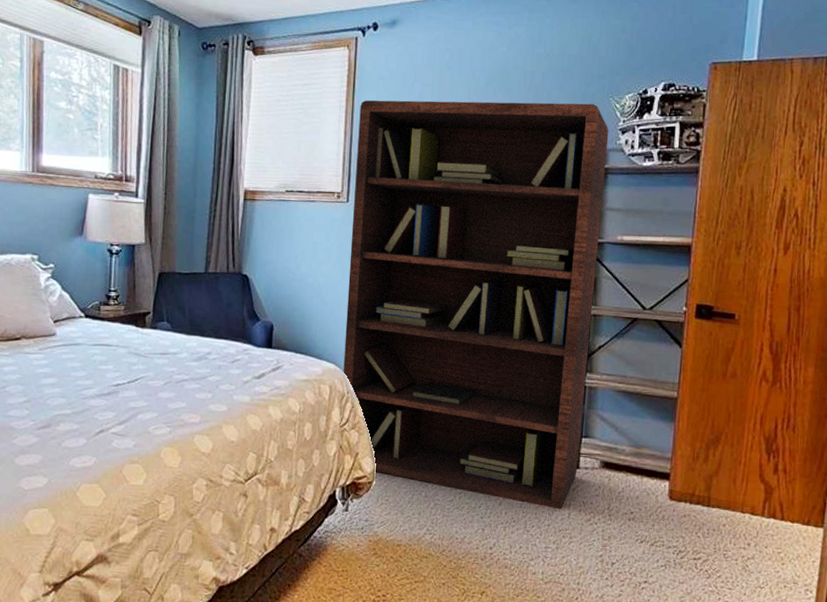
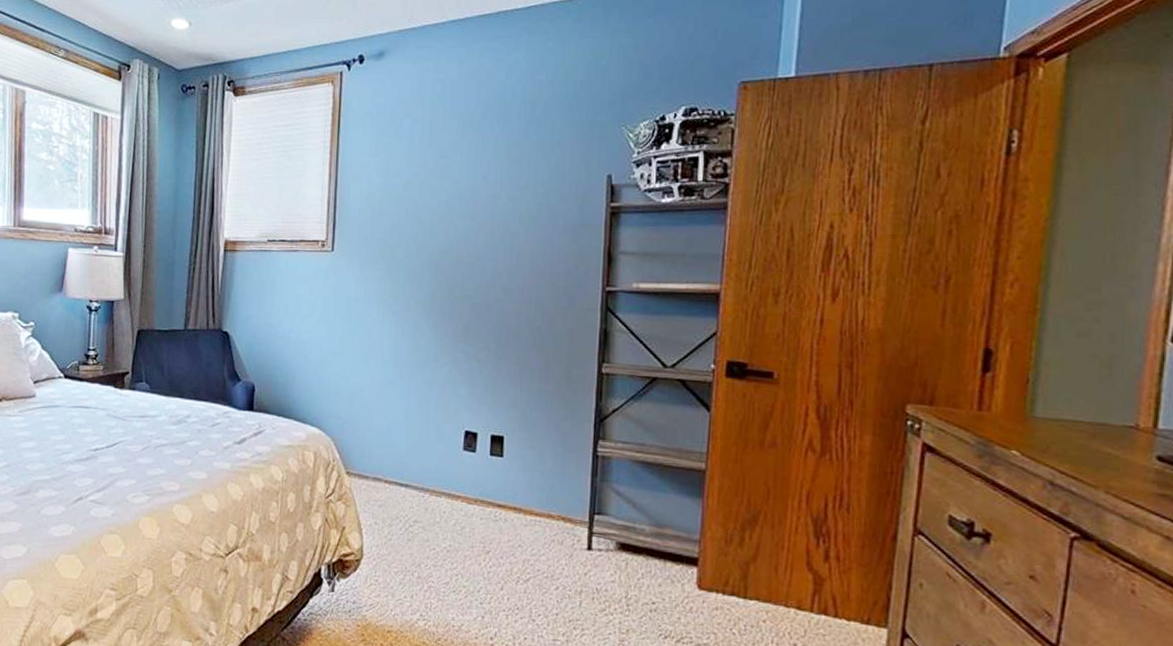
bookcase: present [343,100,609,510] -> none [328,134,622,597]

